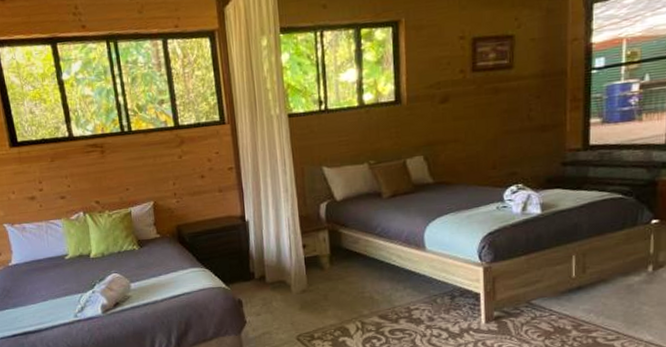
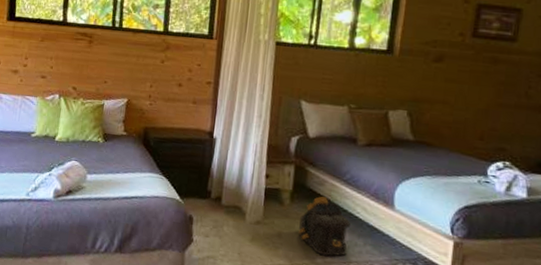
backpack: none [342,254,390,308] -> present [299,196,351,256]

